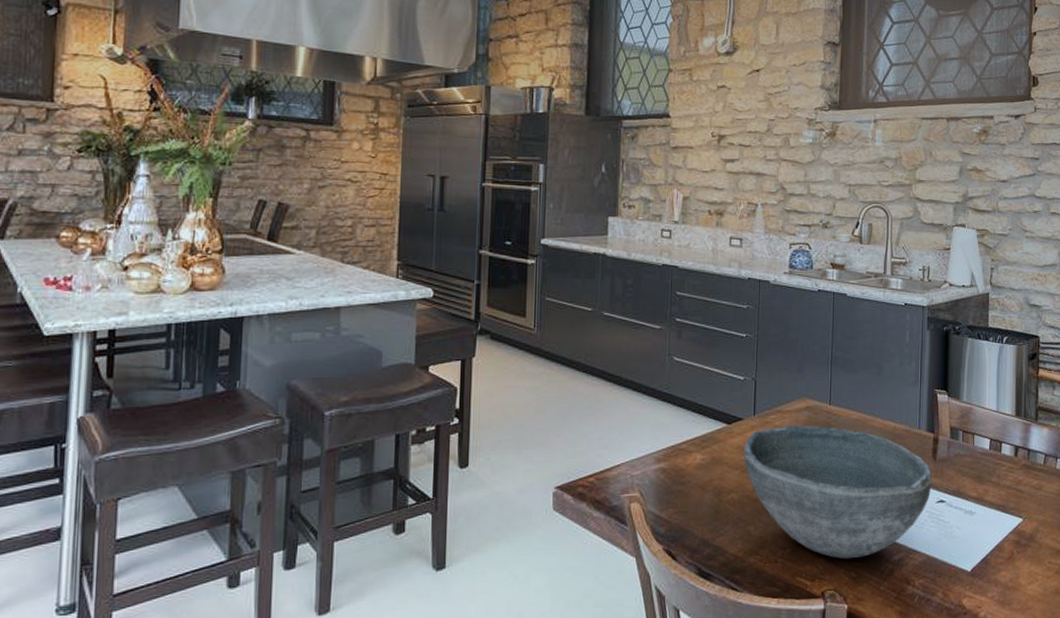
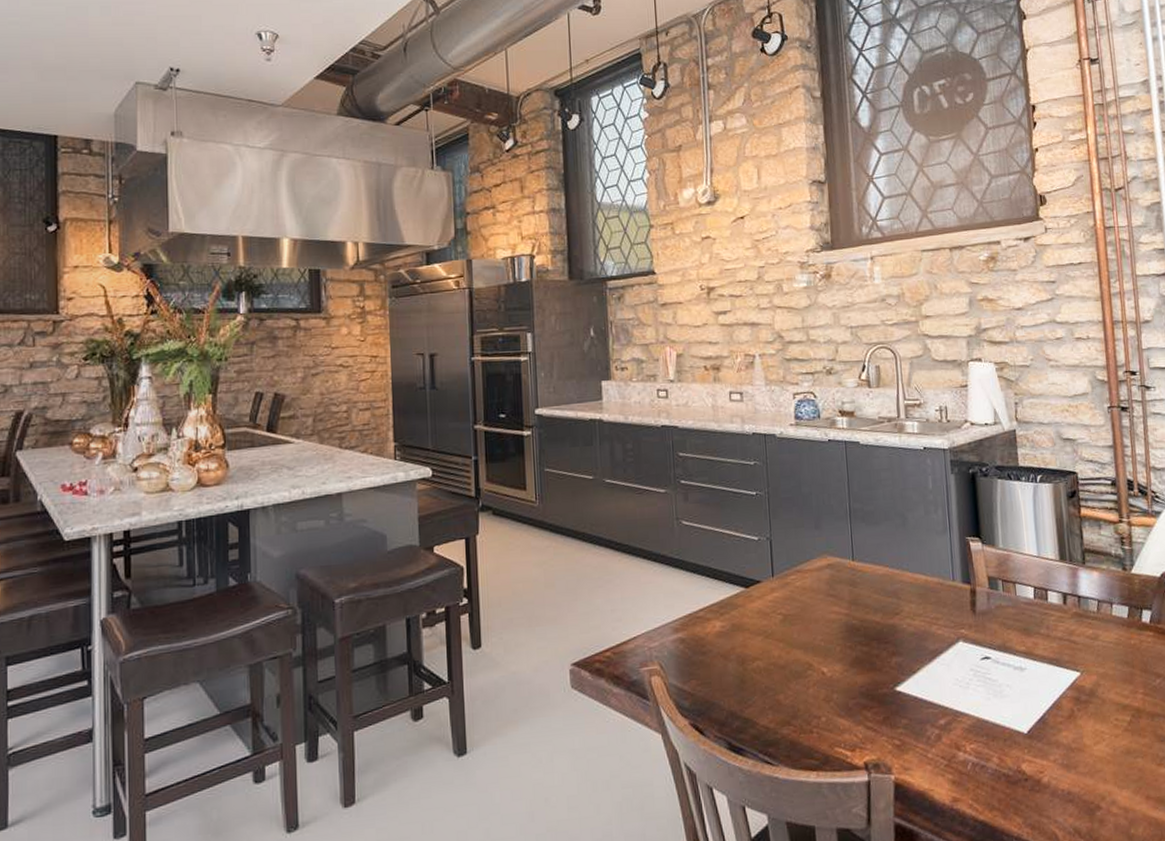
bowl: present [743,425,932,559] -> none [764,584,974,726]

